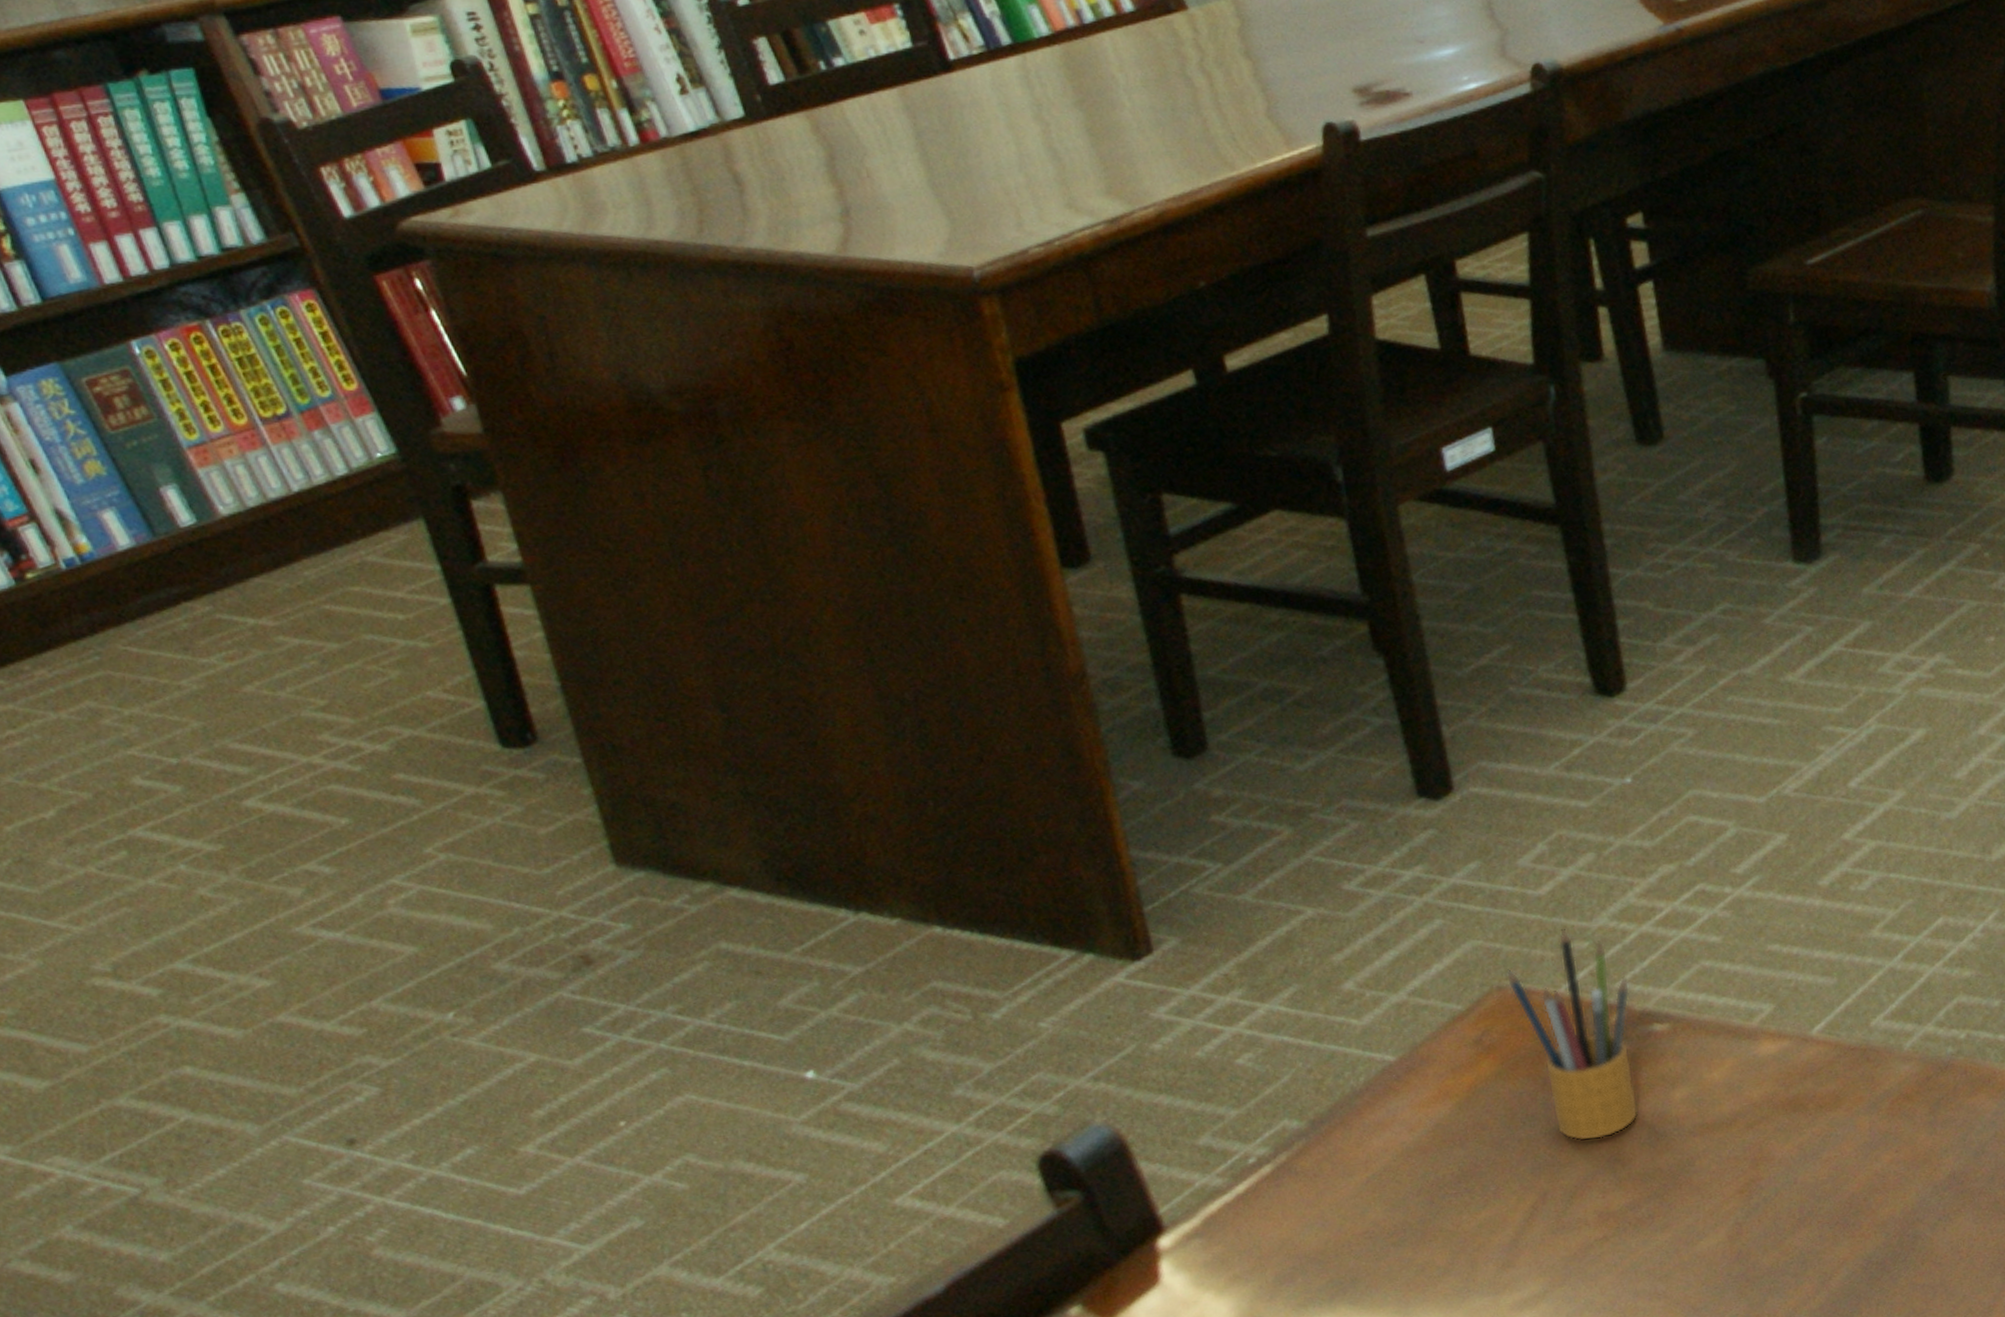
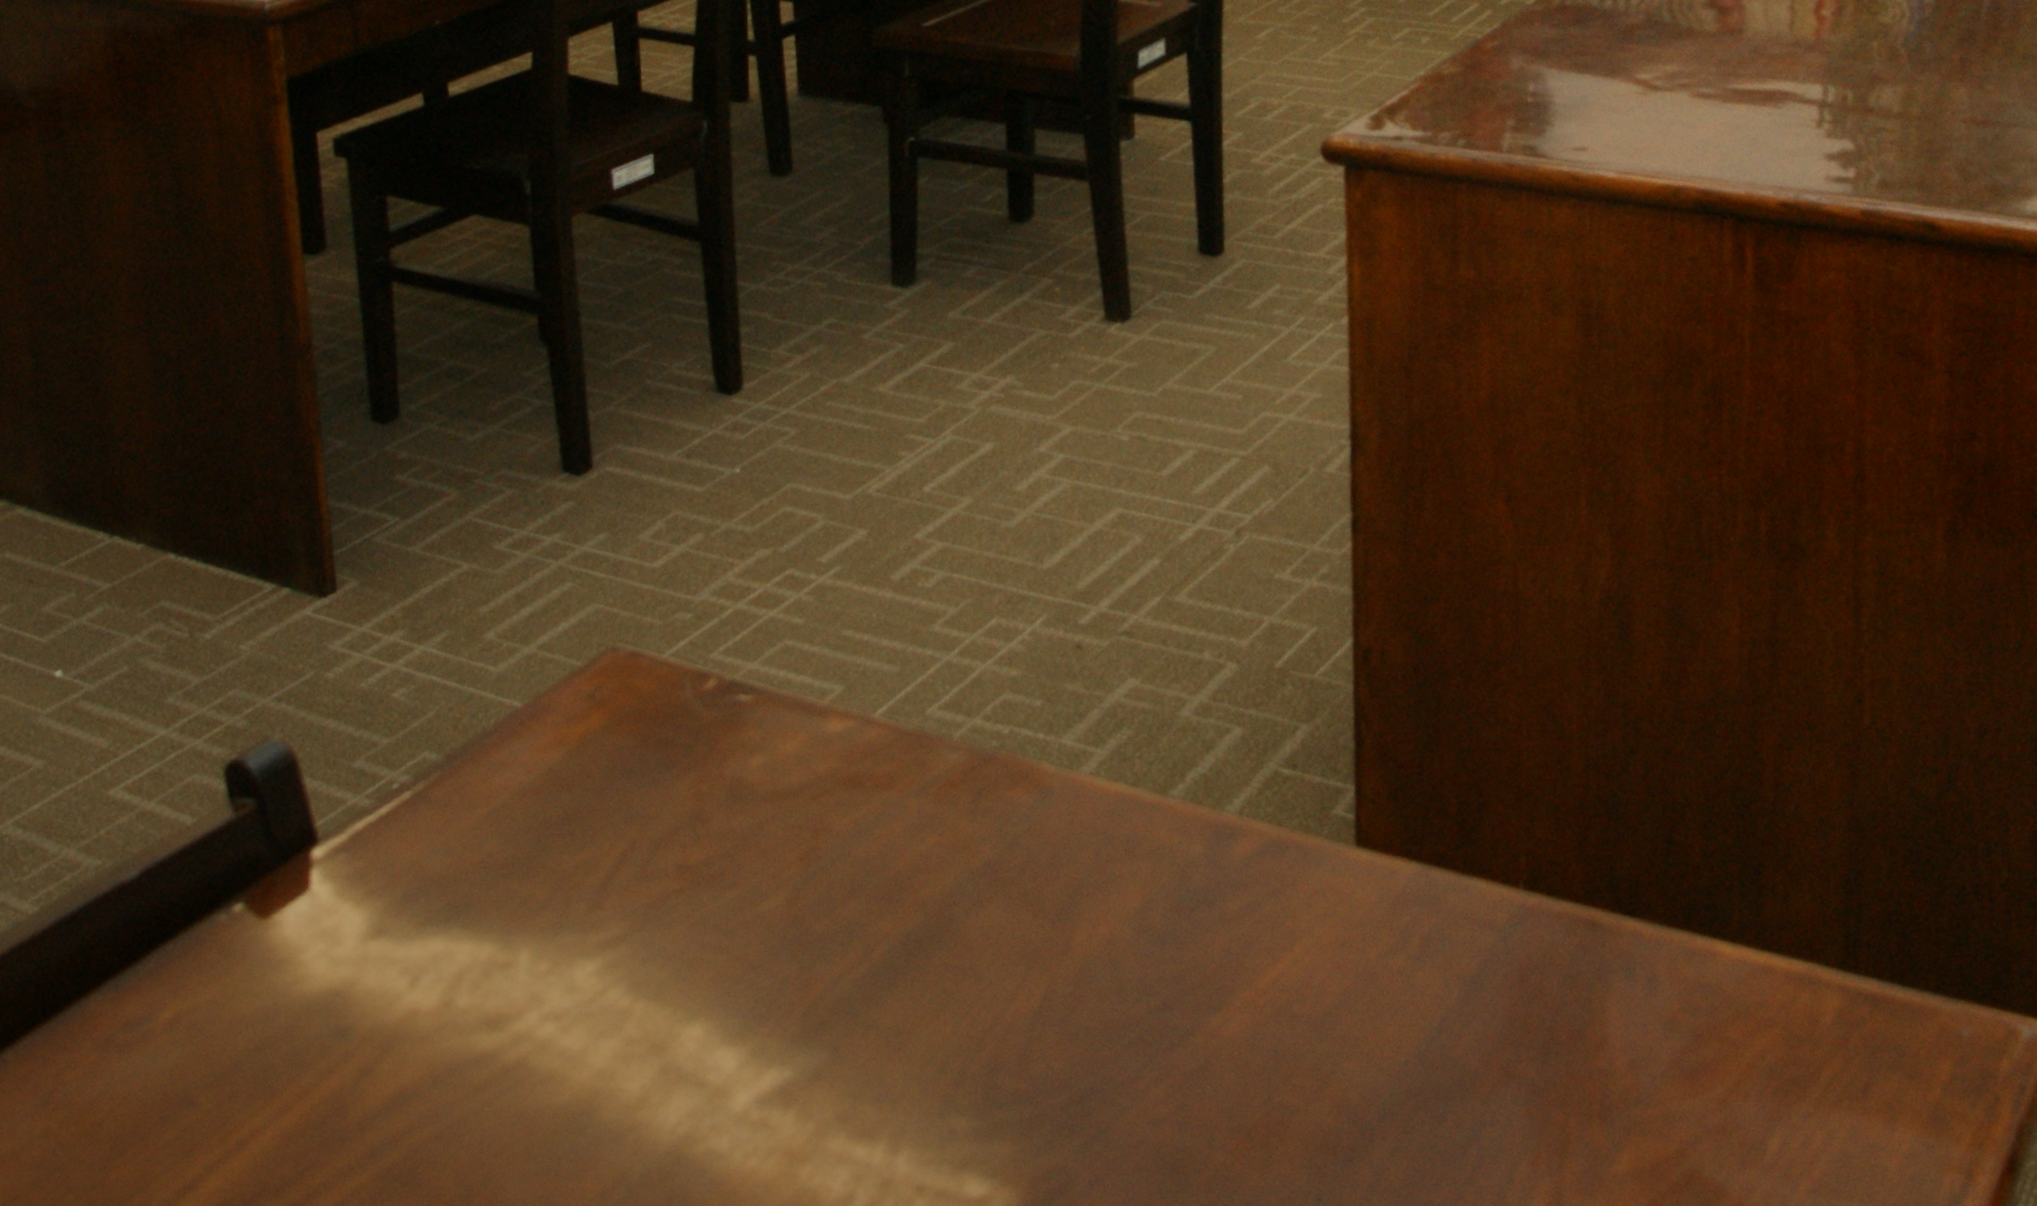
pencil box: present [1505,928,1639,1142] -> none [620,599,723,797]

